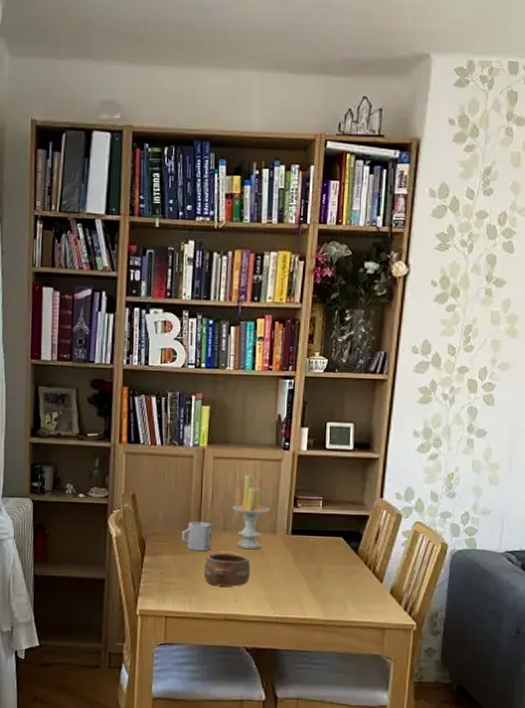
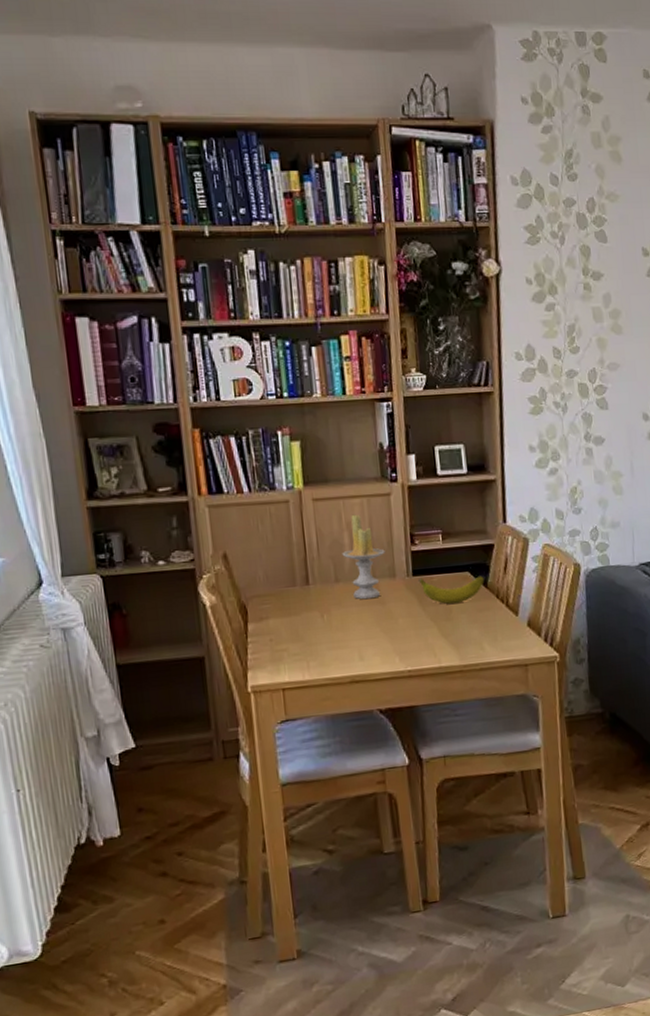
cup: present [181,521,212,552] -> none [287,574,325,610]
pottery: present [204,552,251,587] -> none [319,605,374,646]
banana: none [296,537,356,565] -> present [418,576,484,604]

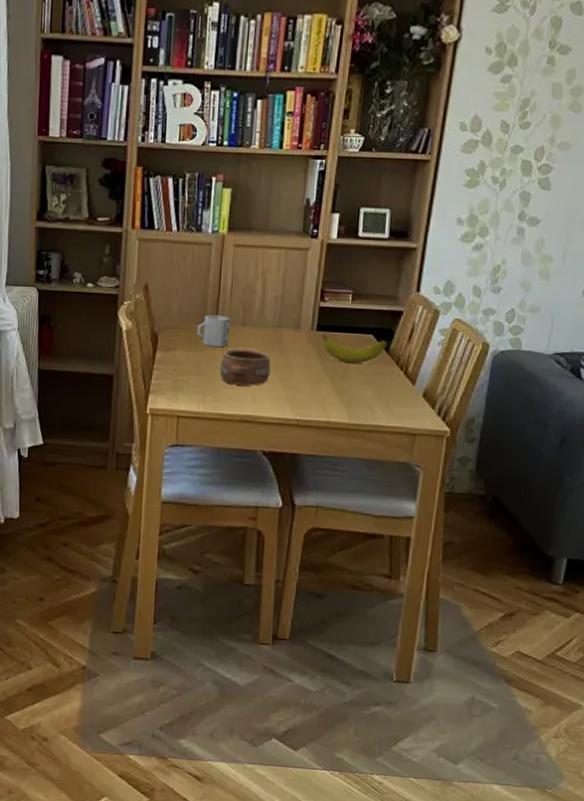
cup: none [287,574,325,610] -> present [196,314,230,348]
pottery: none [319,605,374,646] -> present [220,348,271,386]
candle: present [342,514,385,600] -> none [253,264,294,347]

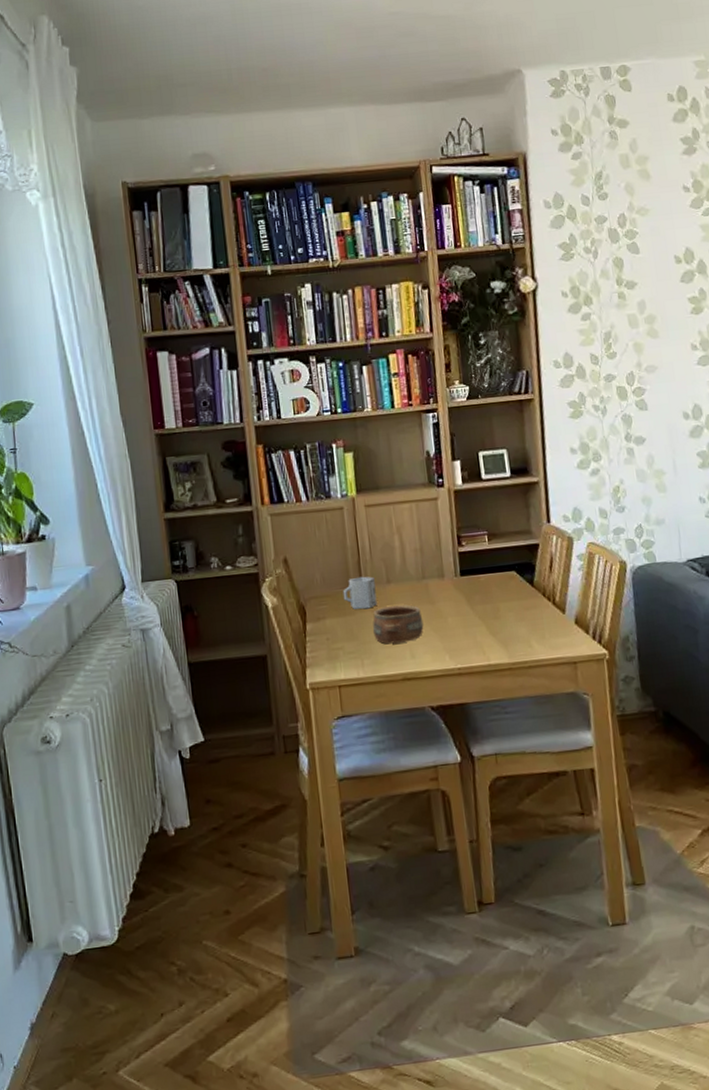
banana: present [321,333,387,364] -> none [466,574,531,603]

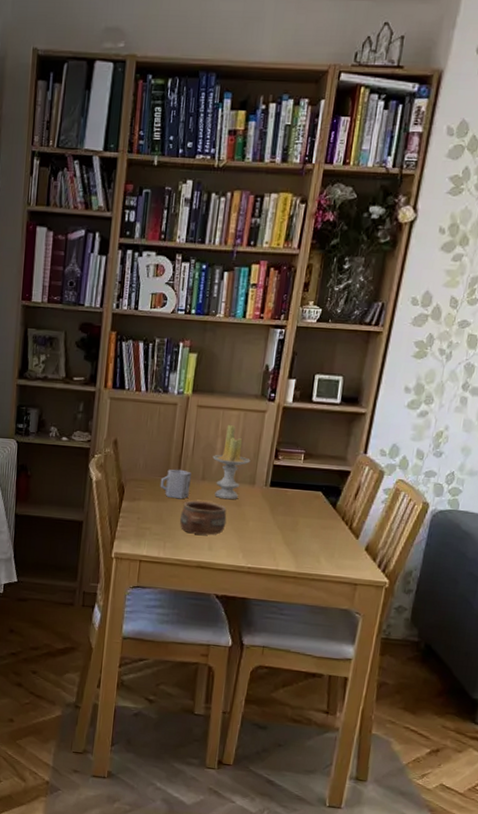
candle: none [393,518,434,599] -> present [213,424,251,500]

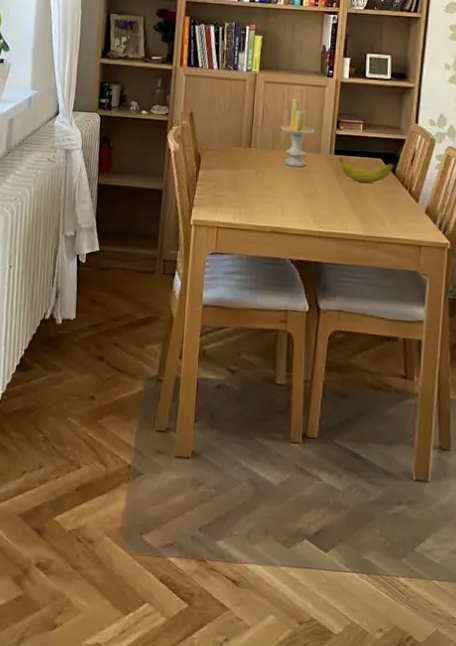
cup: present [160,469,191,499] -> none [233,139,262,168]
pottery: present [180,500,227,535] -> none [254,168,297,202]
banana: none [274,489,335,518] -> present [338,157,393,184]

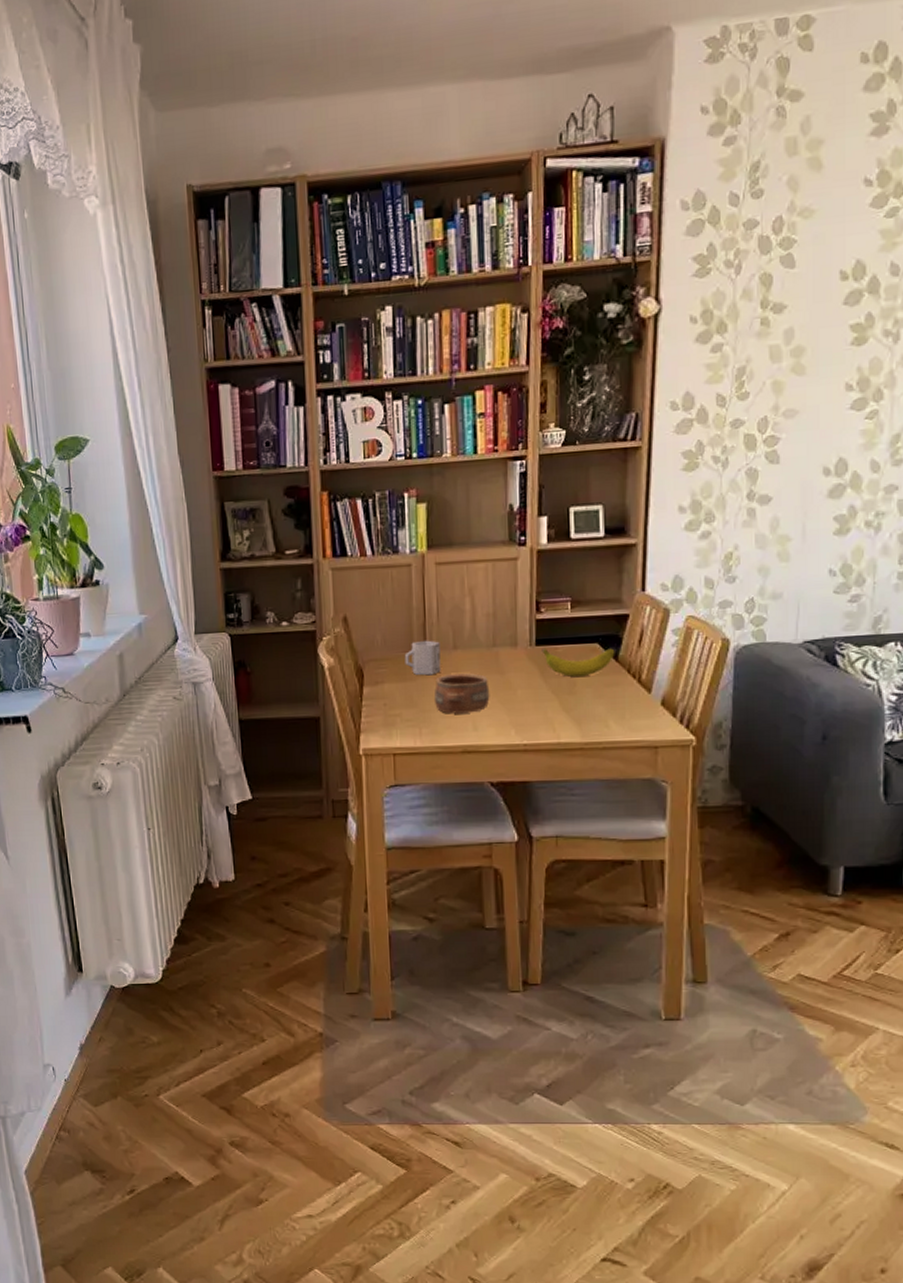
cup: none [233,139,262,168] -> present [404,640,441,676]
pottery: none [254,168,297,202] -> present [434,673,490,714]
candle: present [281,98,315,167] -> none [462,579,508,668]

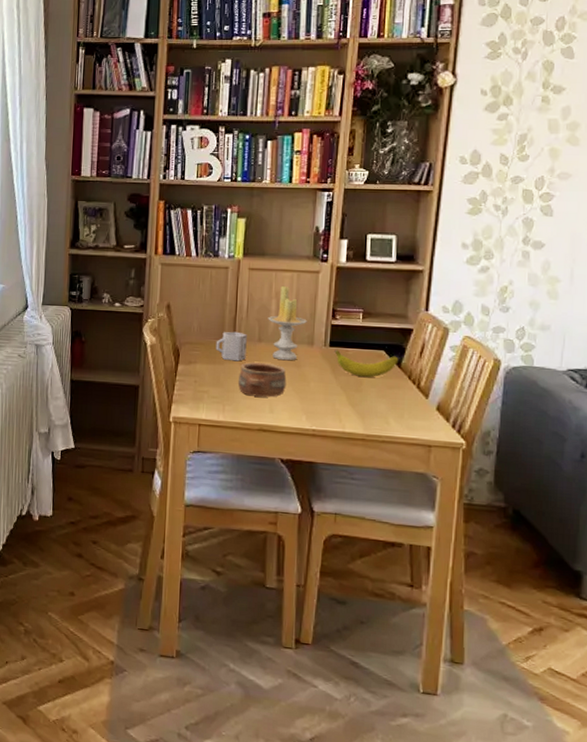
candle: none [462,579,508,668] -> present [268,285,307,361]

